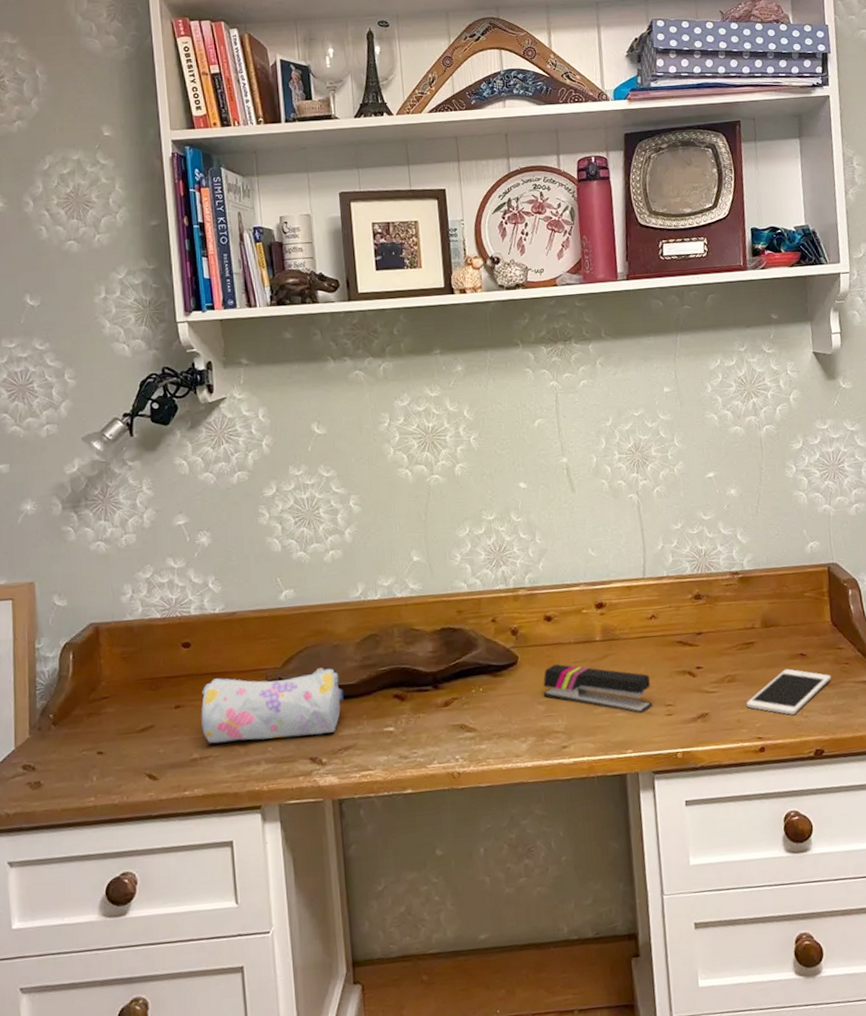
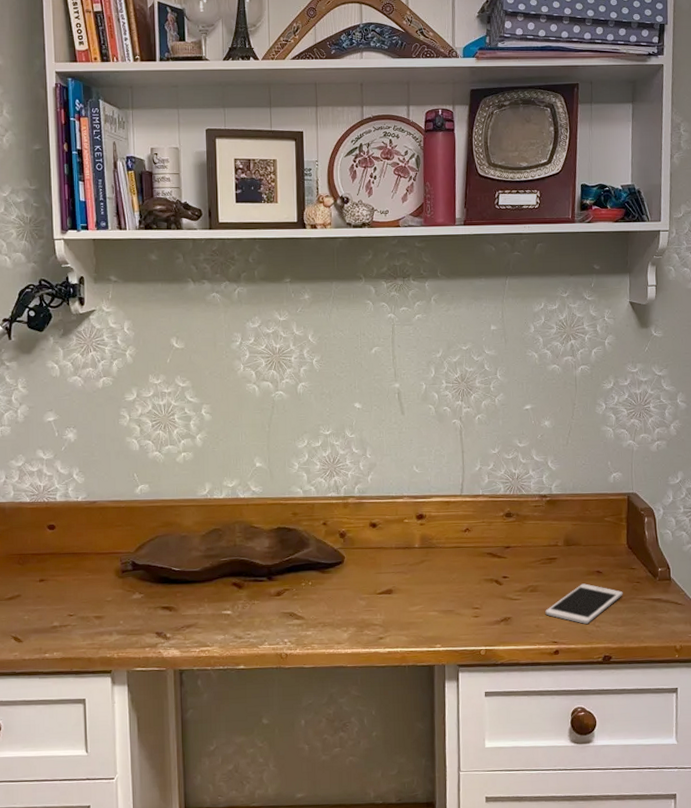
pencil case: present [201,668,345,744] -> none [62,555,189,615]
stapler: present [543,663,653,714] -> none [365,565,462,614]

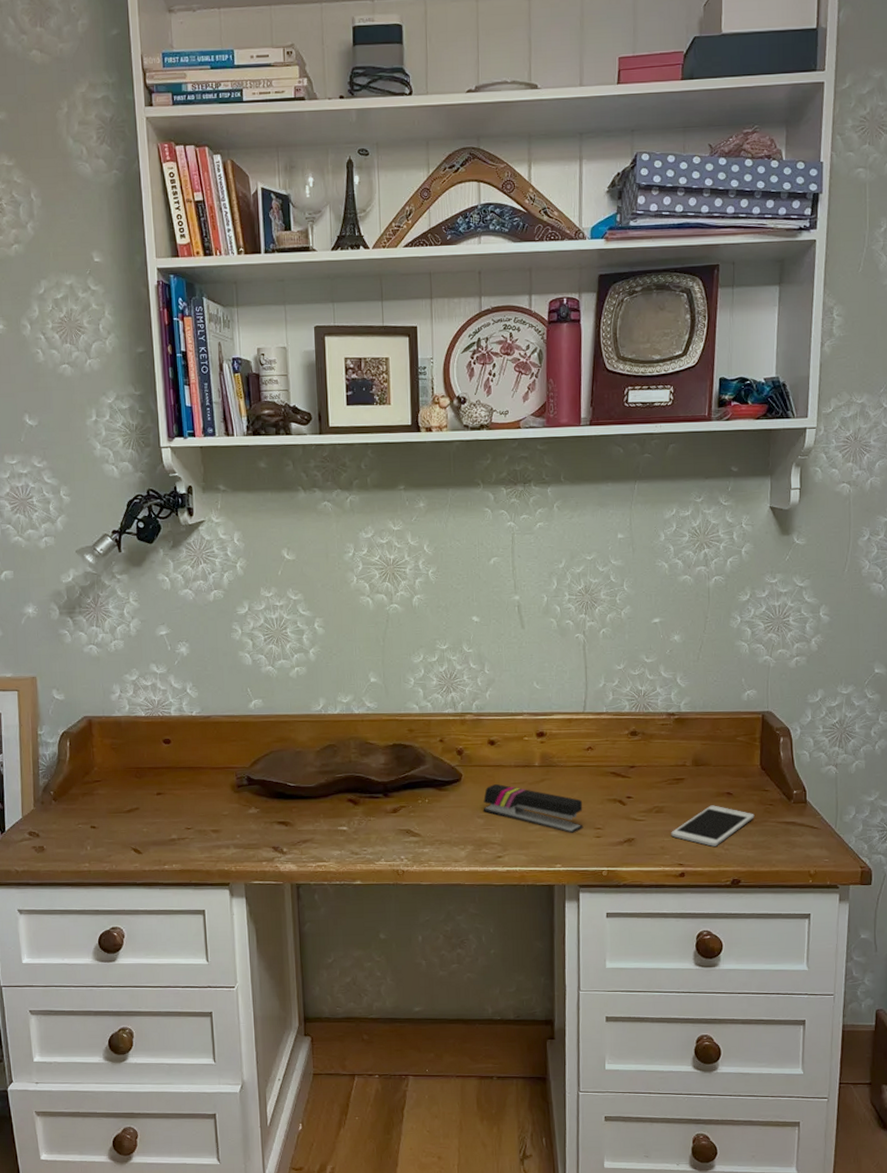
stapler: none [365,565,462,614] -> present [483,783,584,834]

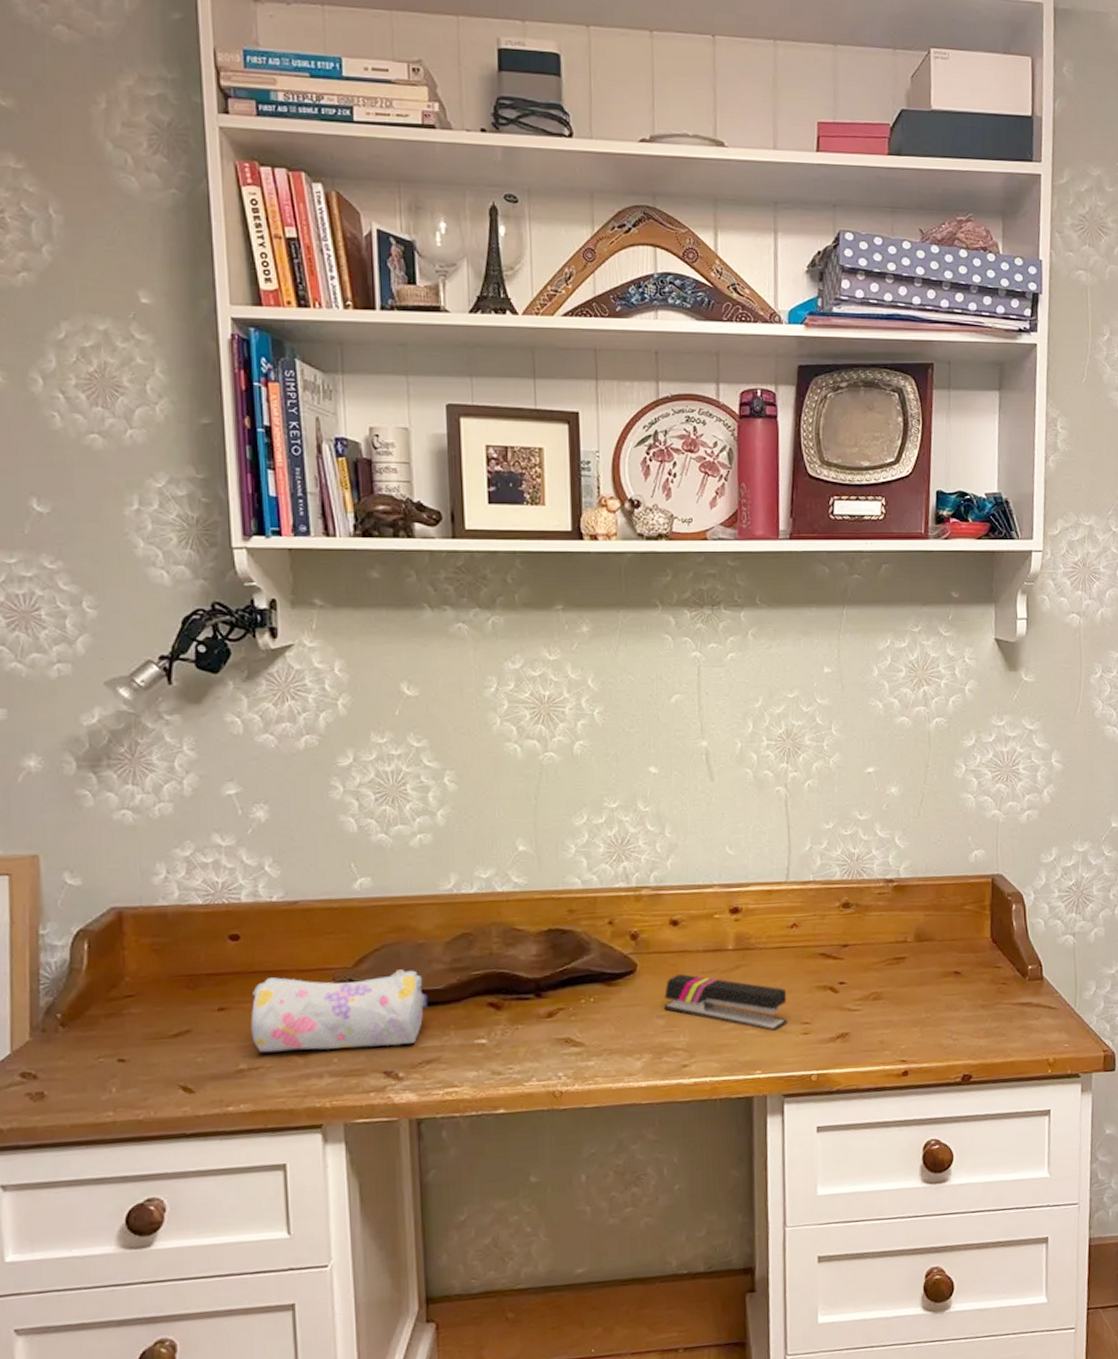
pencil case: none [179,770,304,828] -> present [251,969,429,1053]
cell phone: present [671,805,755,846] -> none [891,987,986,1037]

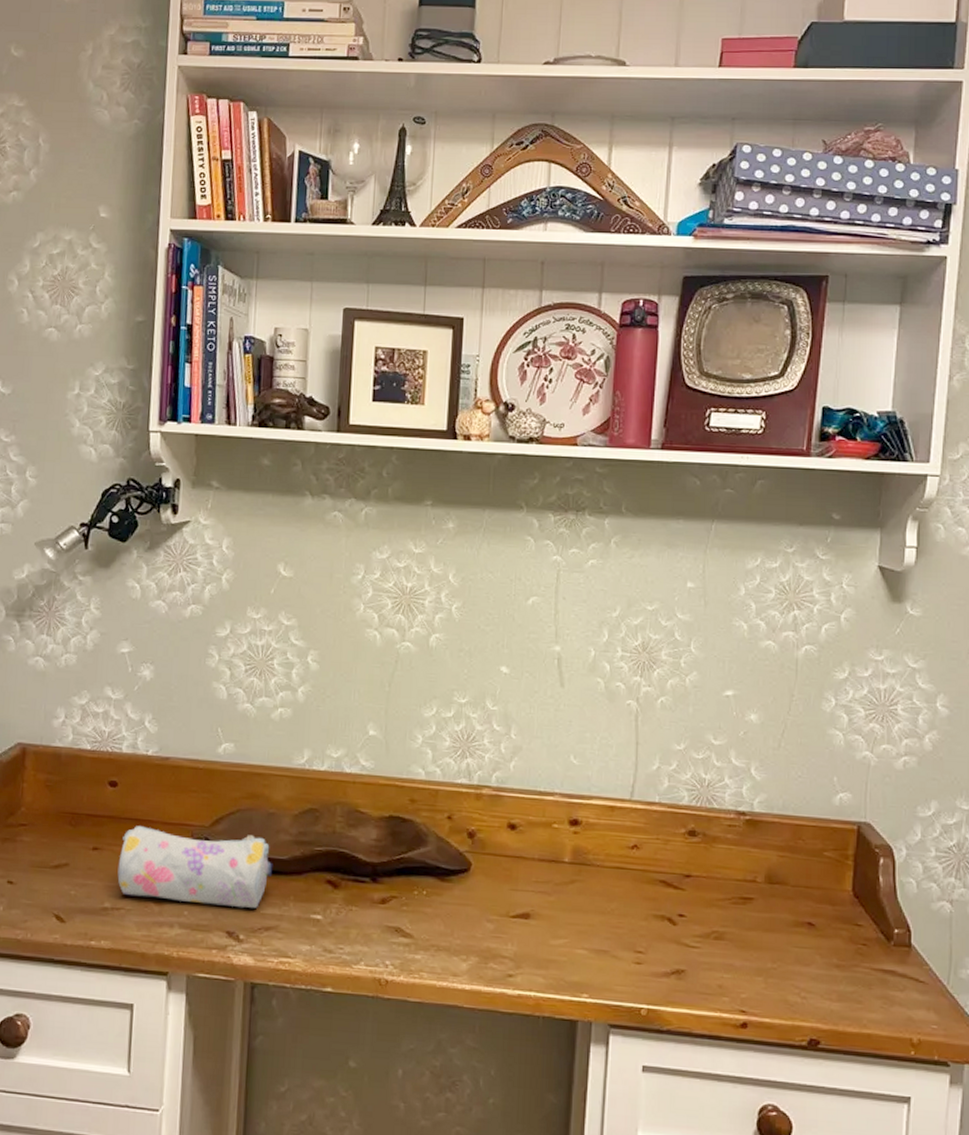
stapler: present [663,973,788,1032] -> none [494,879,622,956]

